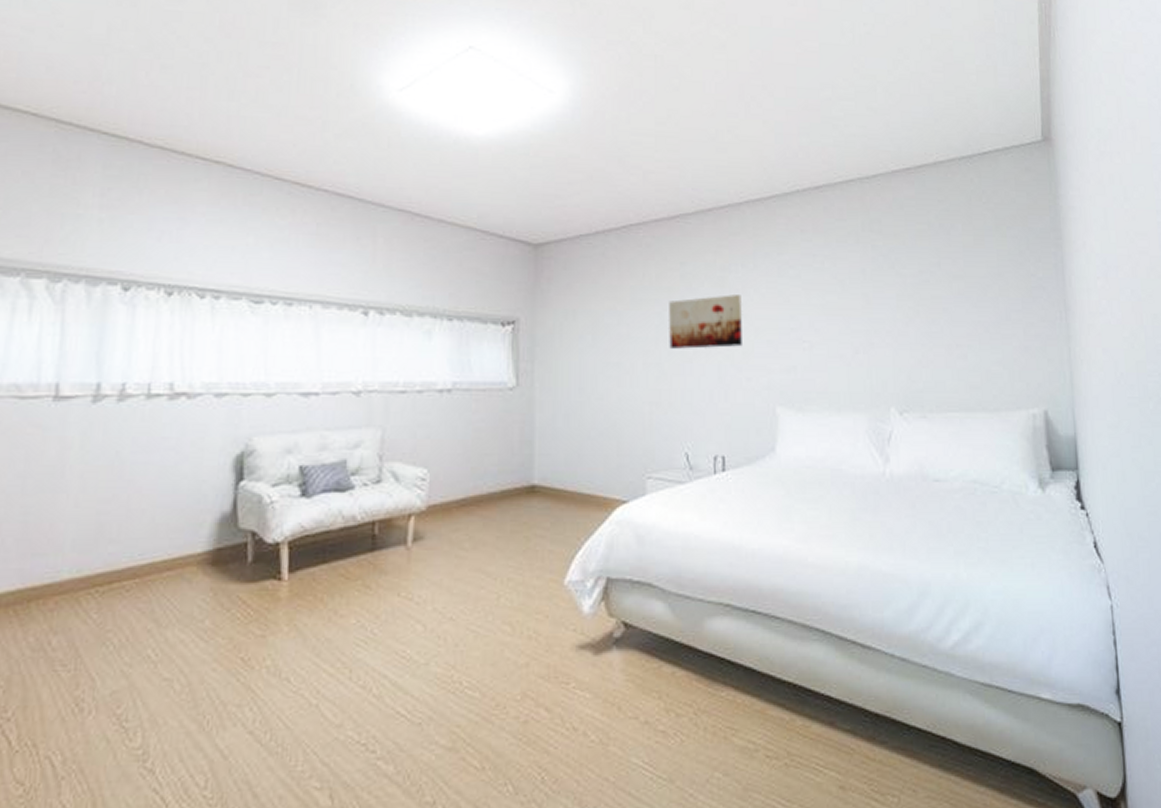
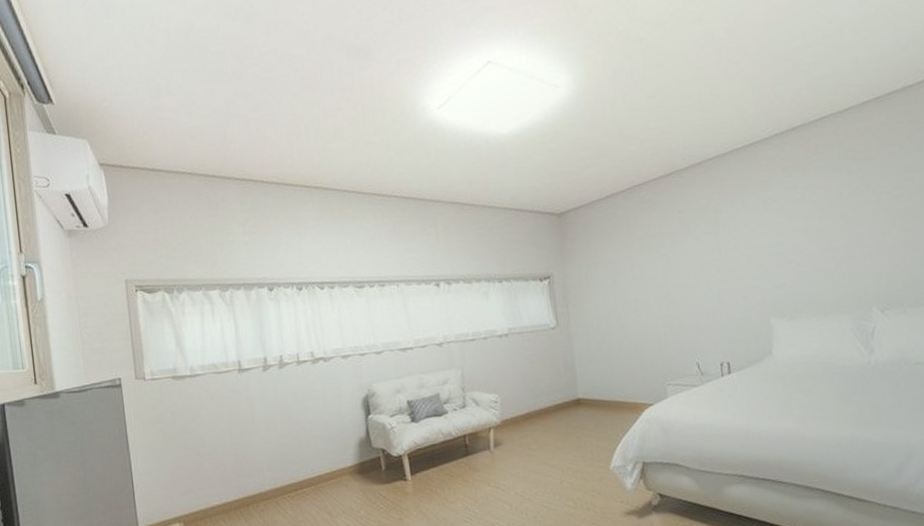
wall art: present [669,294,742,349] -> none [672,230,737,282]

